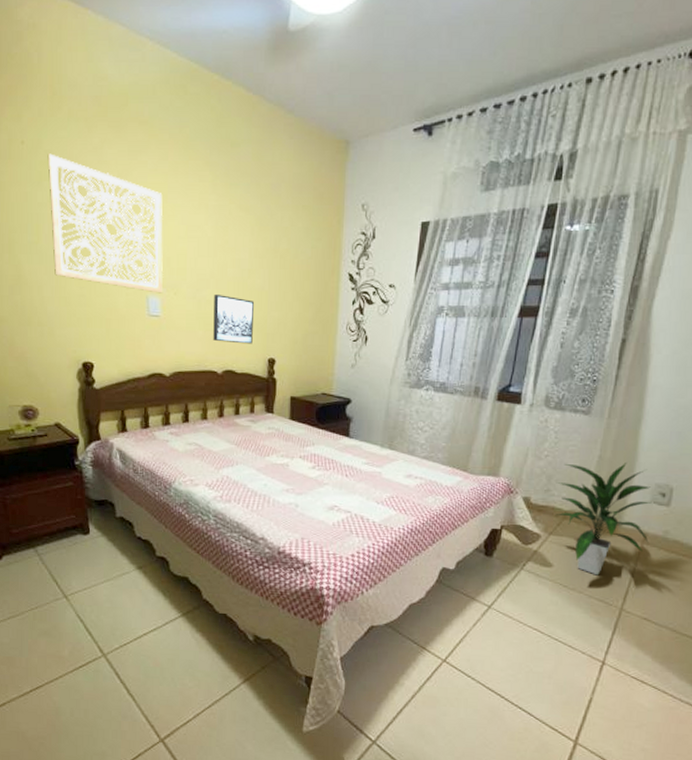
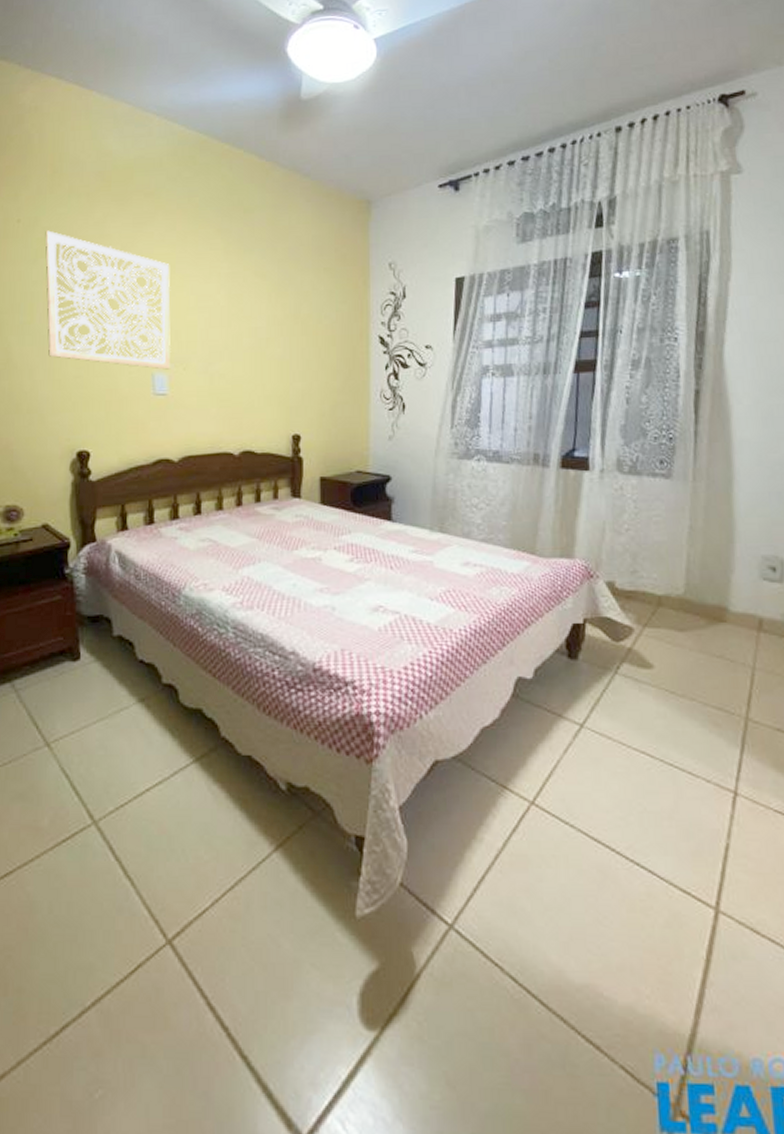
wall art: present [213,295,255,344] -> none [228,367,275,420]
indoor plant: present [555,461,652,576] -> none [644,531,766,676]

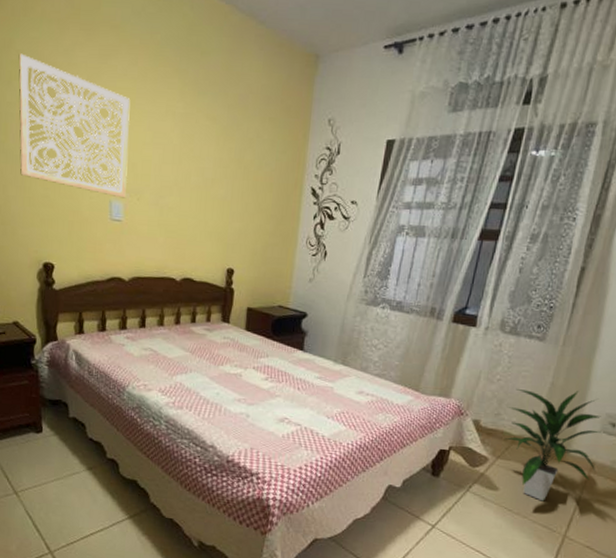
indoor plant: none [644,531,766,676] -> present [504,389,602,502]

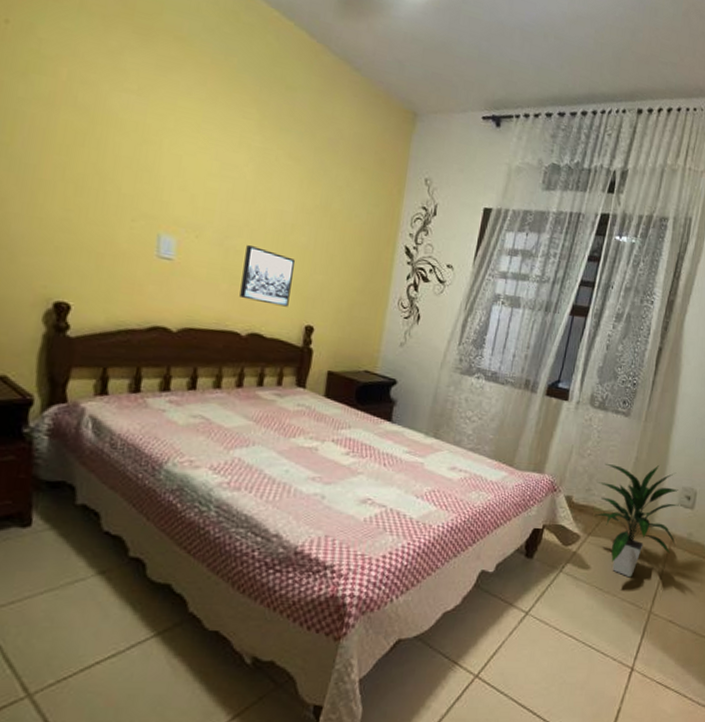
wall art: present [18,53,131,198] -> none [29,43,195,234]
wall art: none [173,202,217,253] -> present [239,245,296,307]

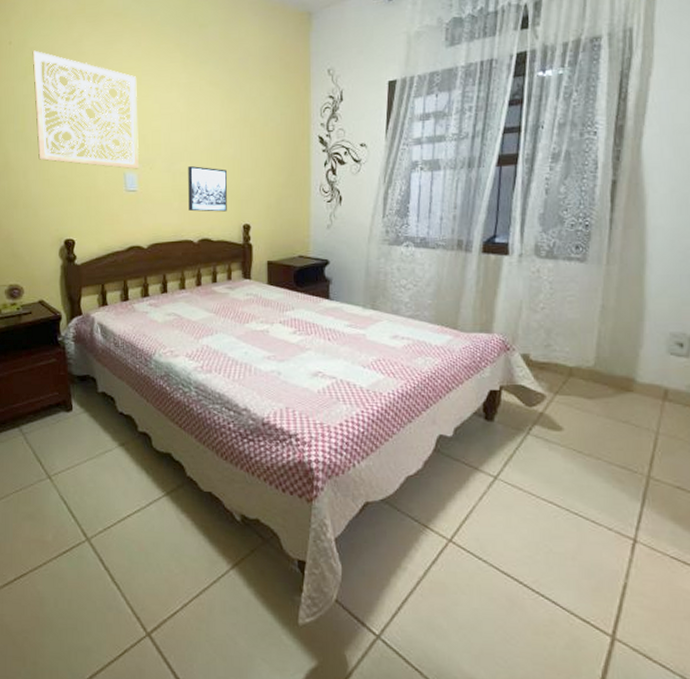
wall art: none [29,43,195,234] -> present [32,50,140,169]
indoor plant: present [594,464,679,578] -> none [558,310,671,439]

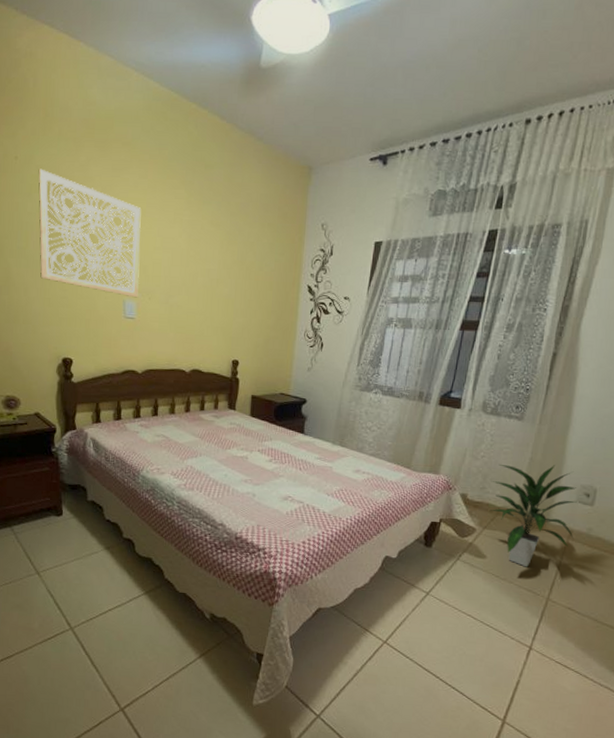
wall art: present [188,166,228,212] -> none [183,301,222,347]
indoor plant: none [558,310,671,439] -> present [489,464,578,567]

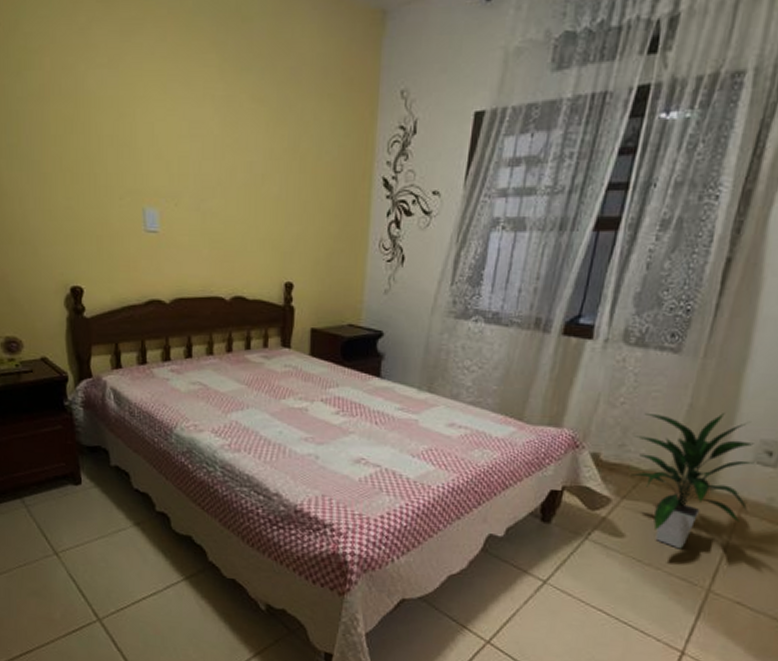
wall art: present [38,168,142,298] -> none [27,37,163,205]

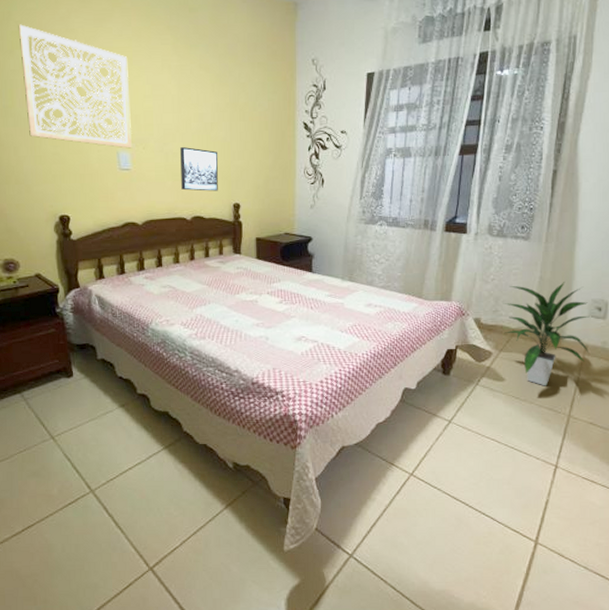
wall art: none [27,37,163,205] -> present [18,24,132,149]
wall art: none [220,206,270,265] -> present [180,147,219,191]

